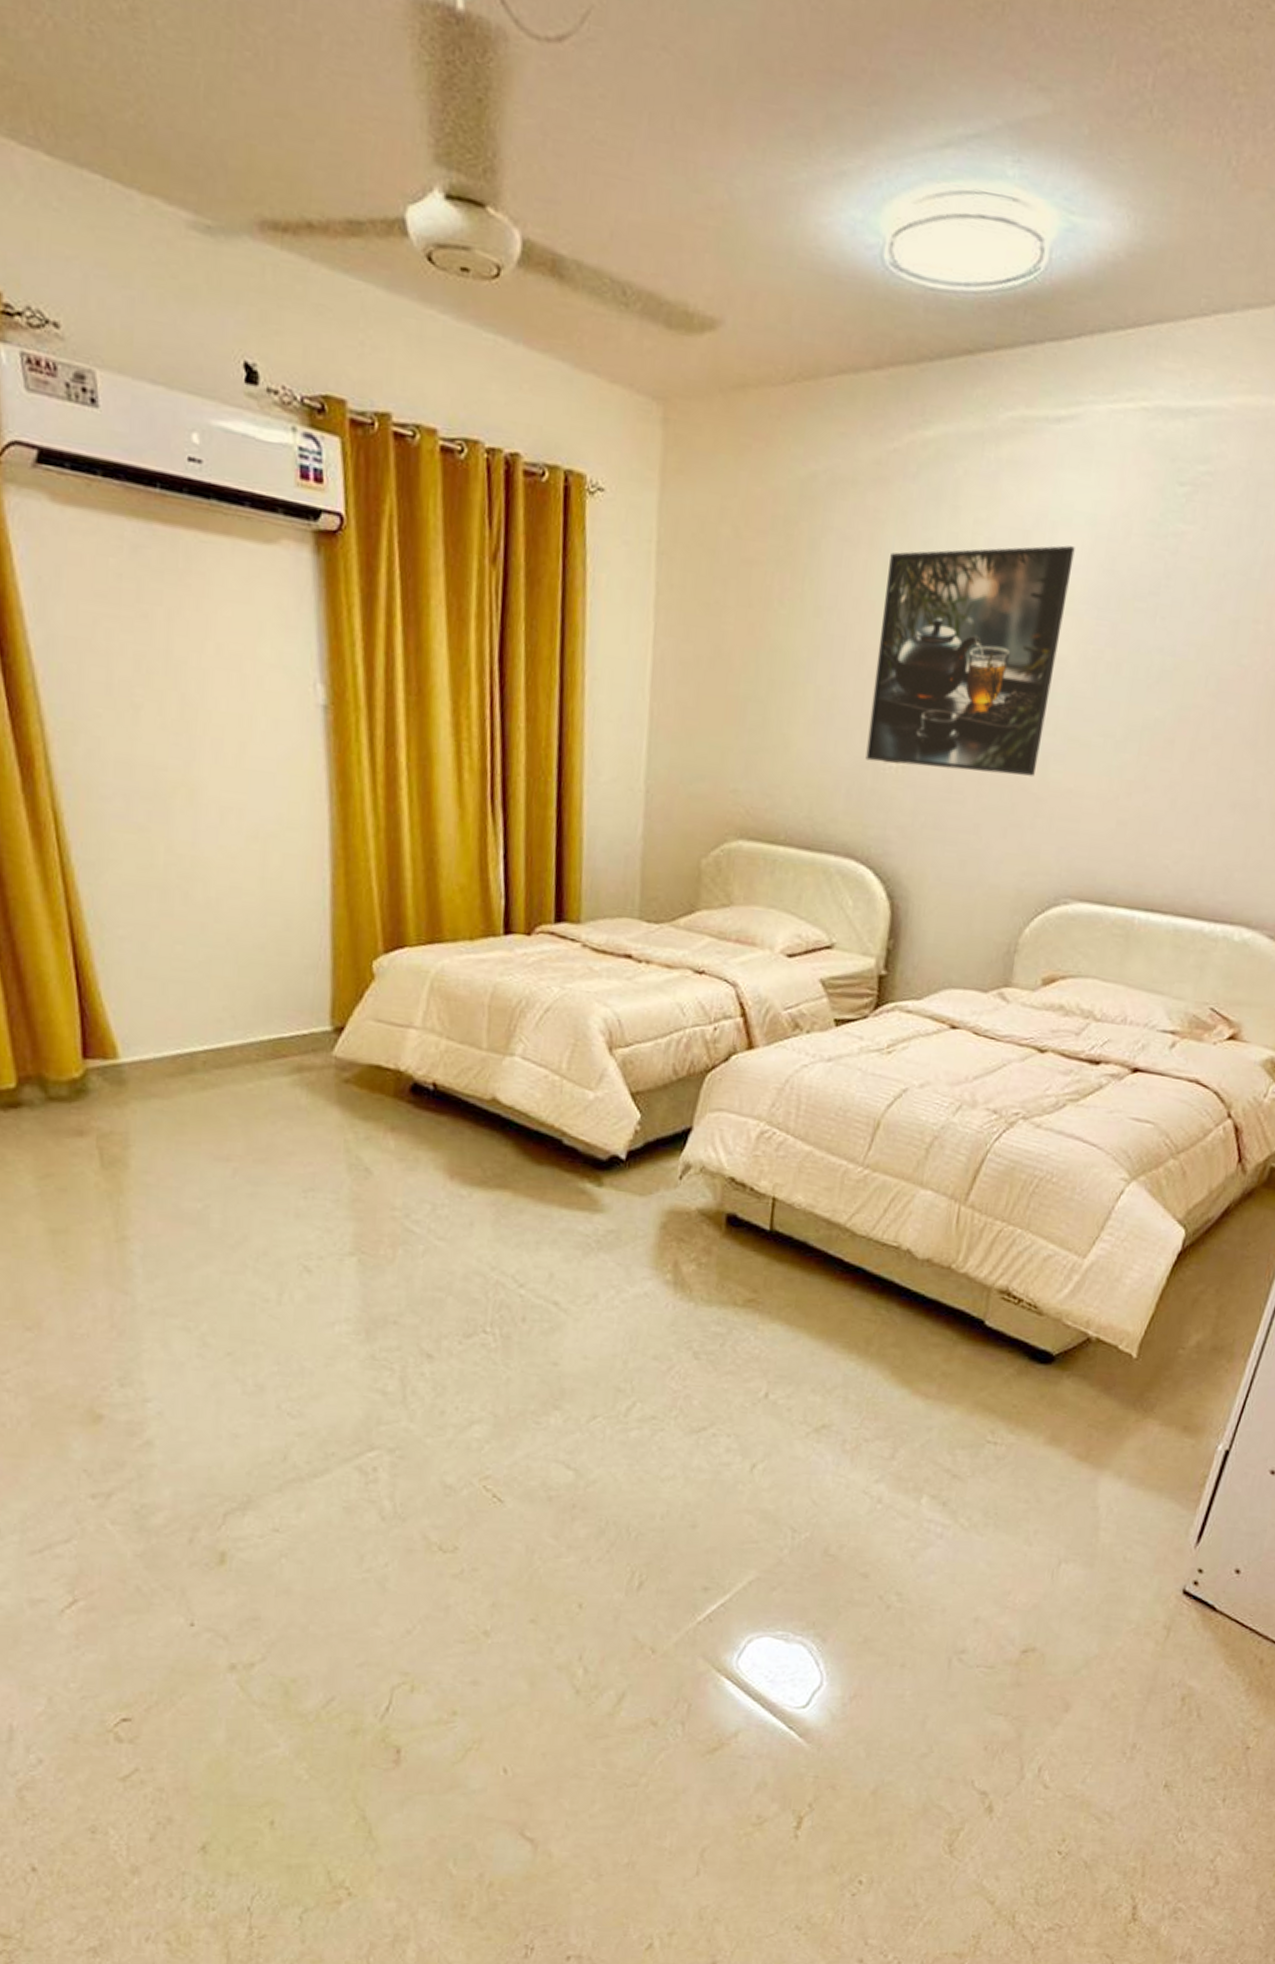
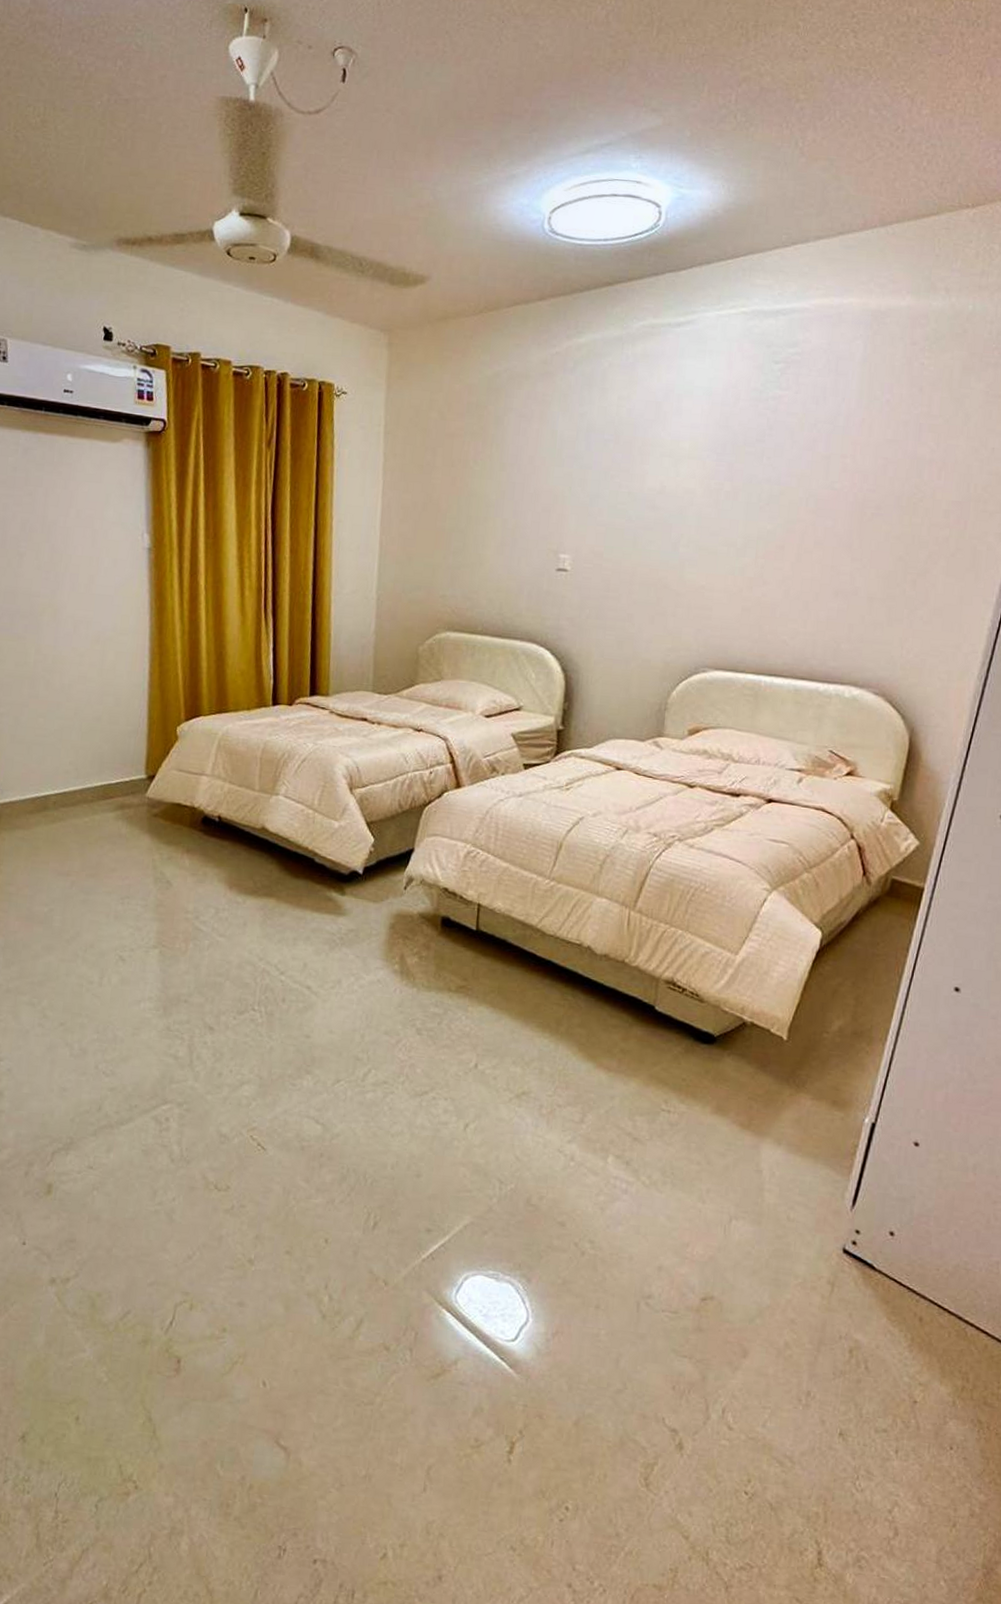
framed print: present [865,545,1075,776] -> none [542,411,696,577]

